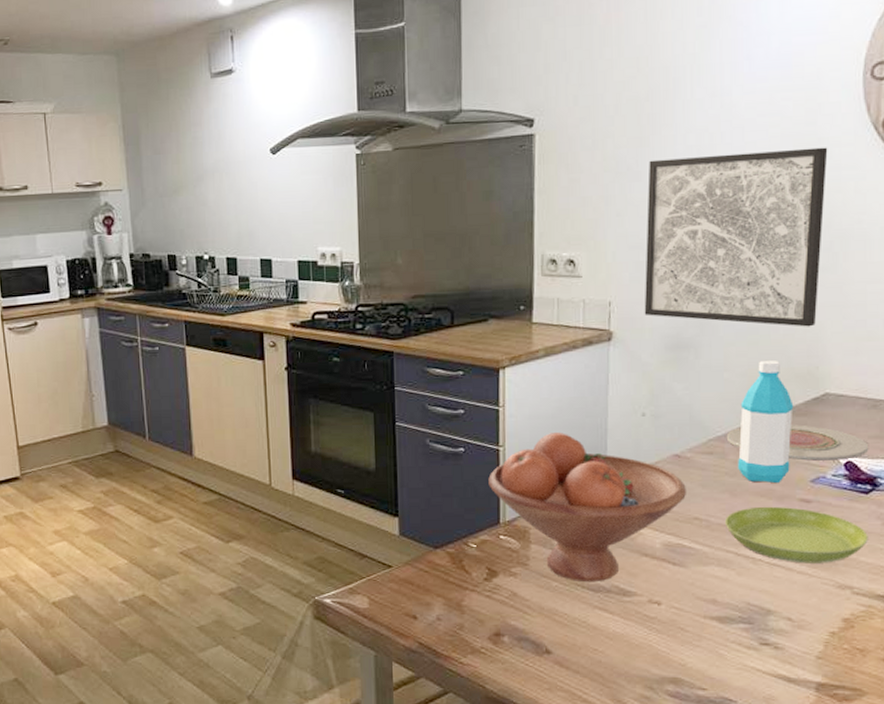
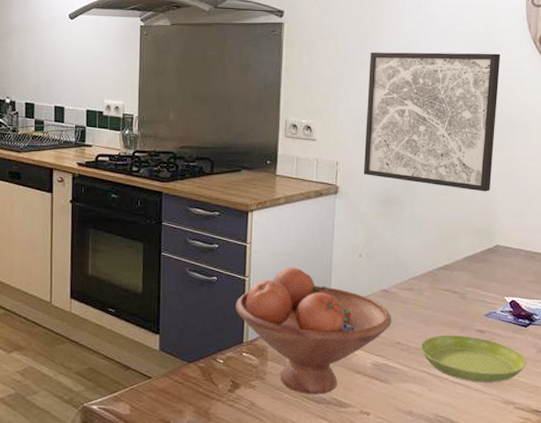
plate: present [726,425,869,461] -> none [423,269,528,299]
water bottle: present [738,359,794,484] -> none [431,216,473,317]

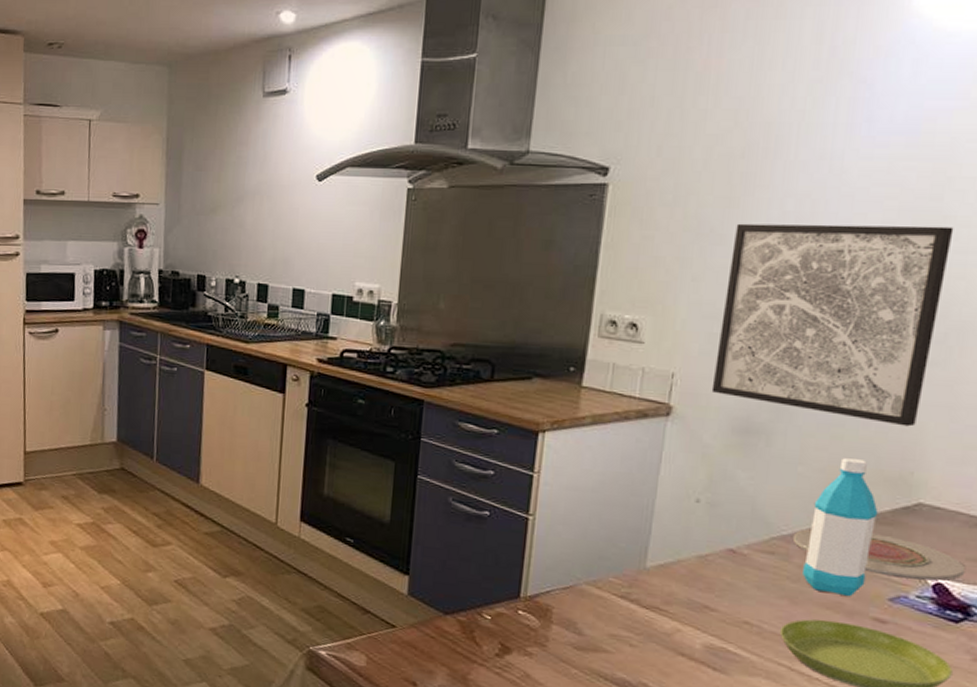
fruit bowl: present [235,266,392,395] -> none [512,507,739,676]
plate: none [423,269,528,299] -> present [792,528,966,581]
water bottle: none [431,216,473,317] -> present [803,457,878,597]

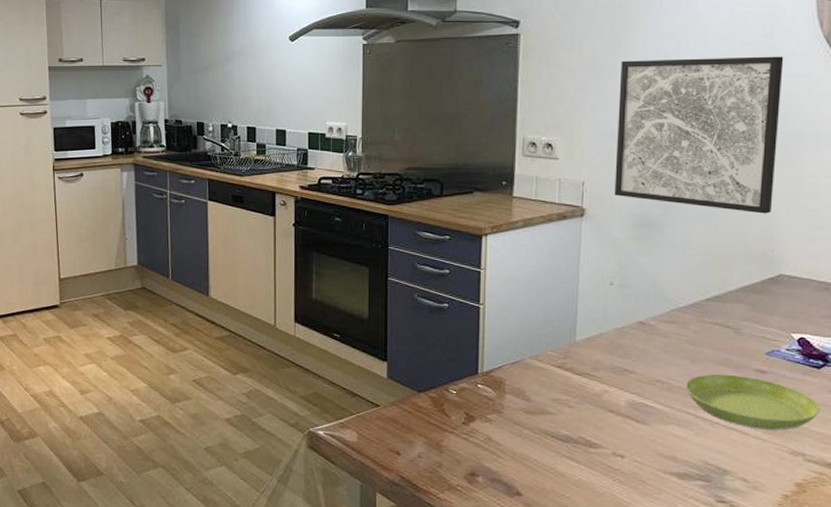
plate: present [792,528,966,581] -> none [687,301,821,336]
water bottle: present [803,457,878,597] -> none [698,241,751,354]

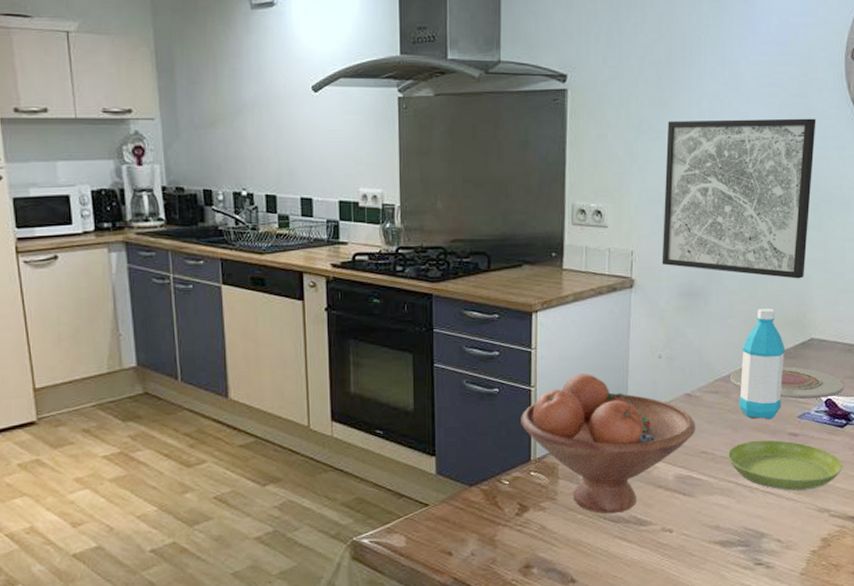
fruit bowl: none [469,294,651,433] -> present [521,372,696,514]
plate: none [687,301,821,336] -> present [729,366,845,399]
water bottle: none [698,241,751,354] -> present [739,308,785,420]

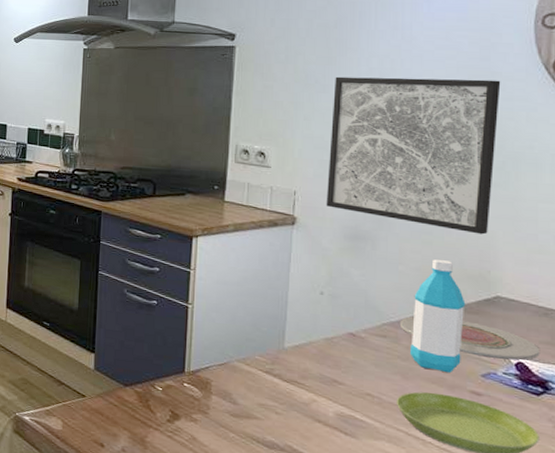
fruit bowl: present [521,372,696,514] -> none [177,298,361,440]

